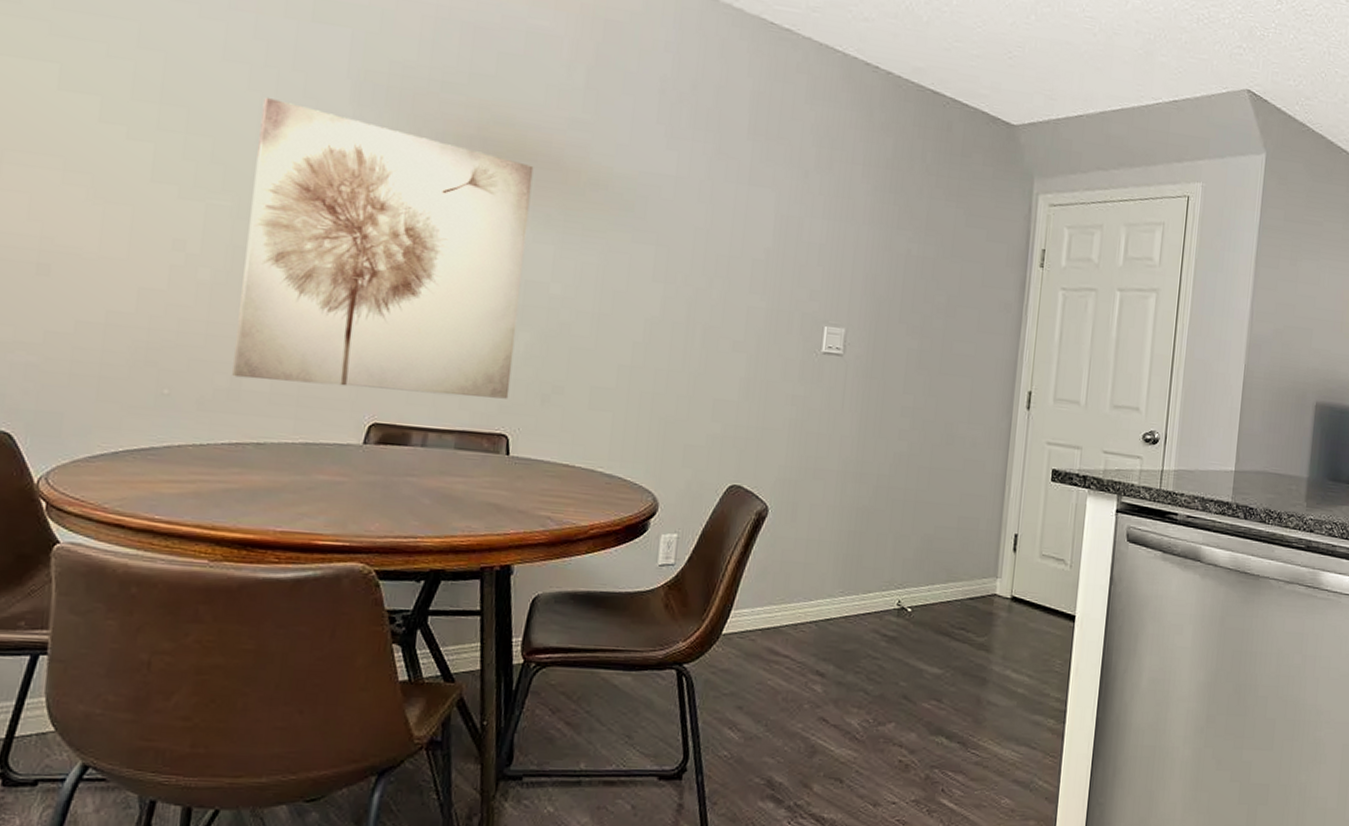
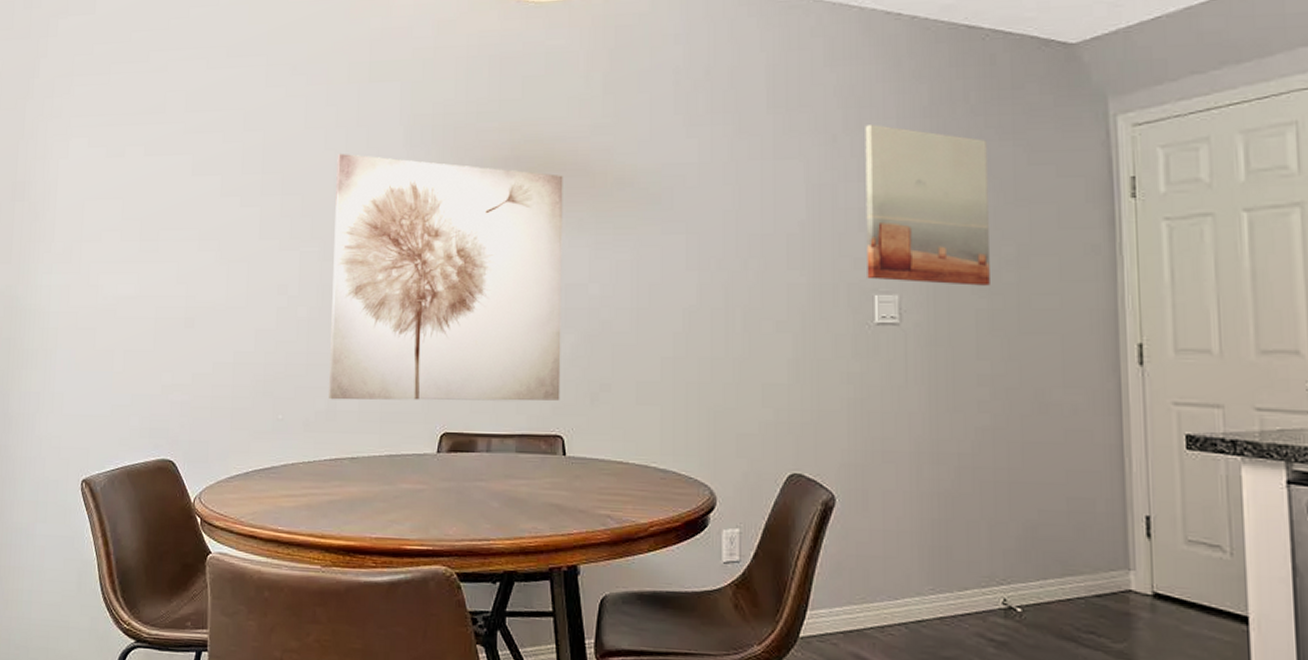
wall art: none [820,166,935,329] -> present [865,125,990,286]

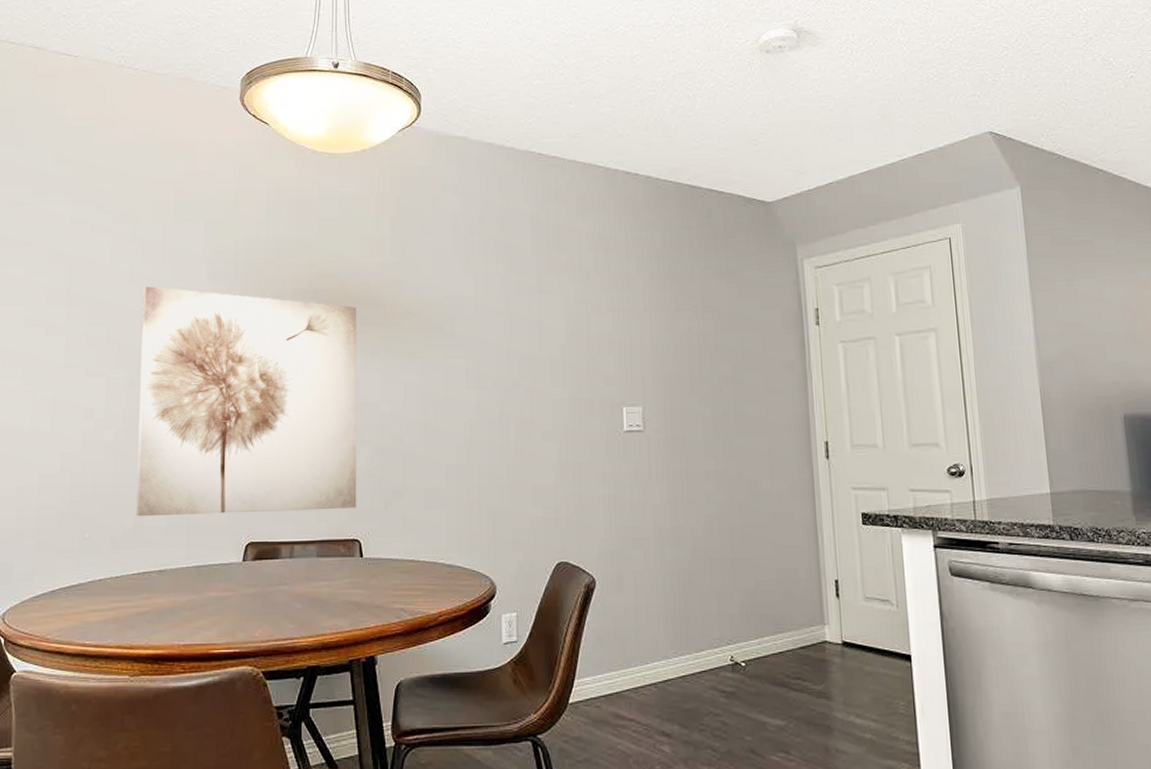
wall art: present [865,125,990,286] -> none [612,265,713,398]

